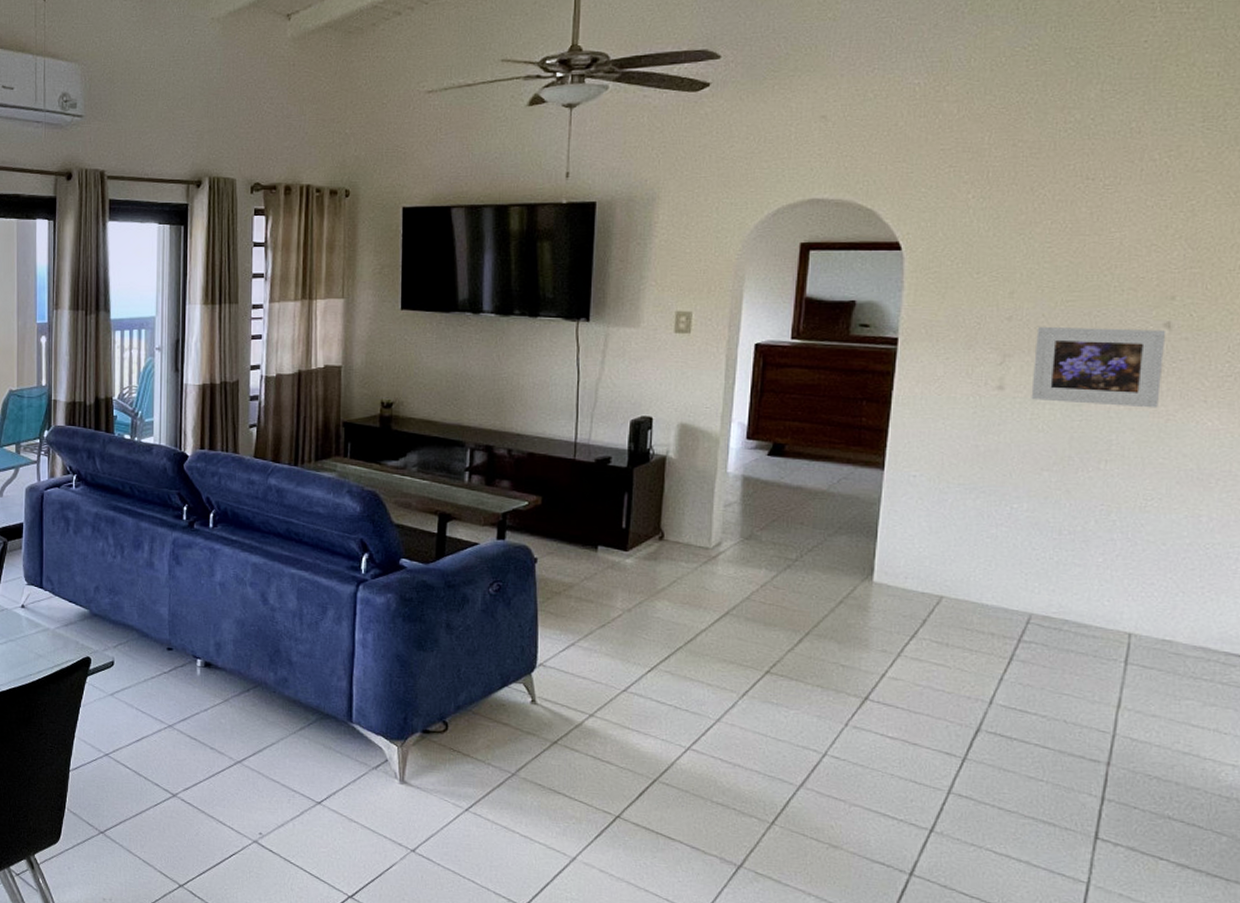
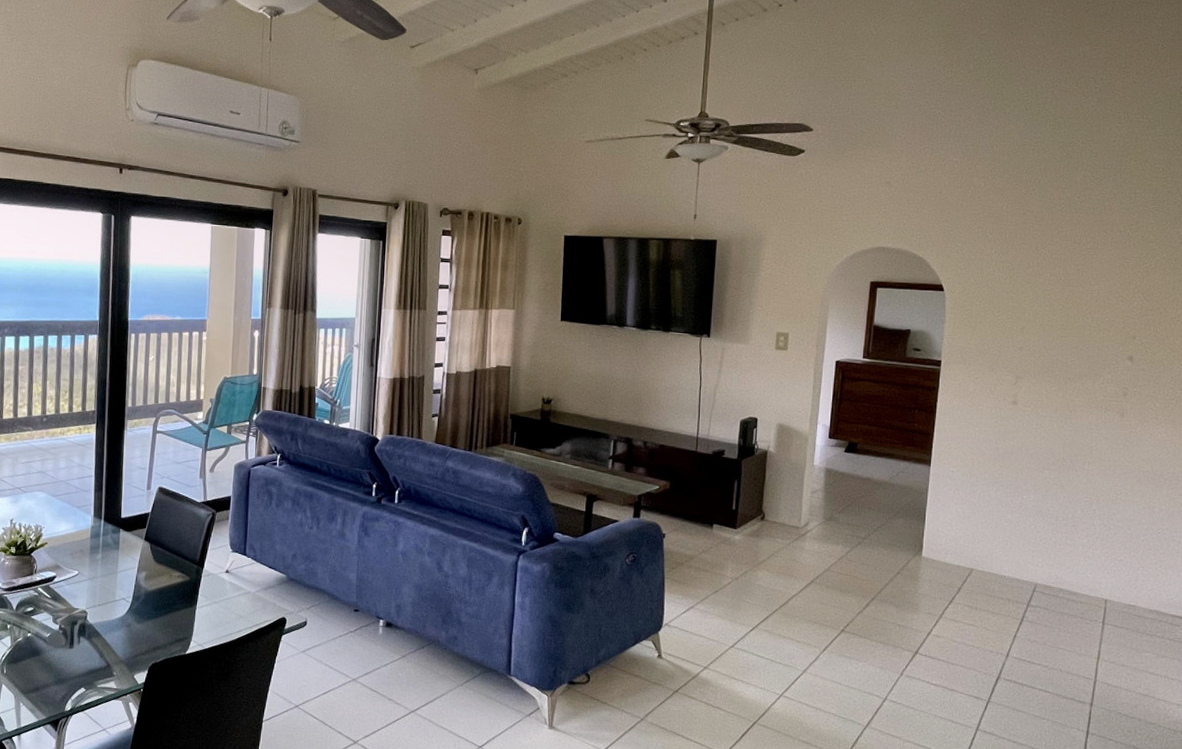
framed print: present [1031,327,1167,408] -> none [1036,356,1130,423]

